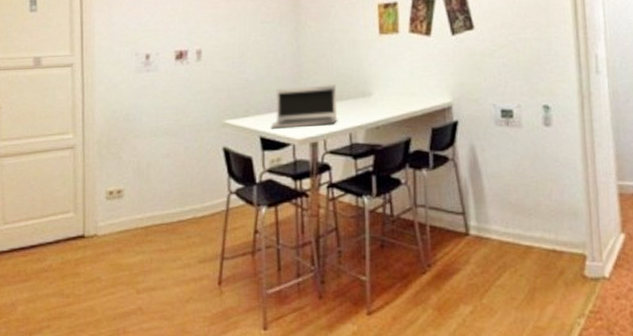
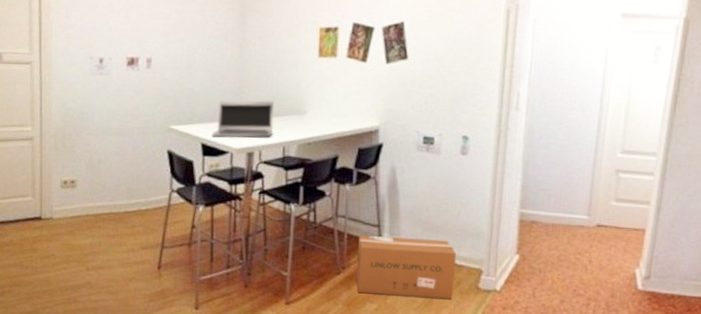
box: none [442,223,557,295] -> present [356,235,457,300]

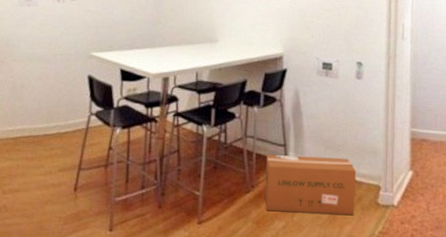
laptop: present [211,100,275,138] -> none [130,29,189,64]

